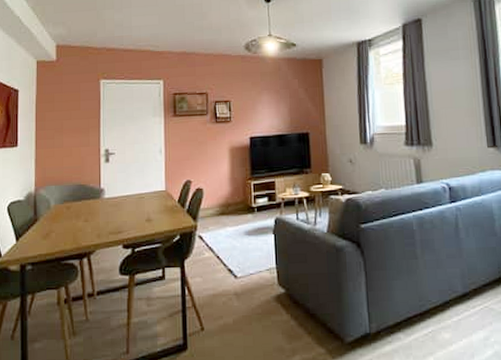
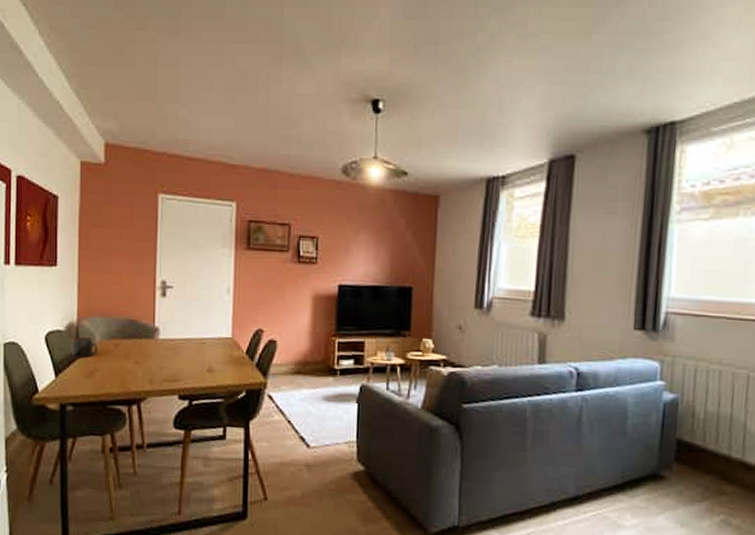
mug: none [29,204,53,223] -> present [71,337,98,359]

